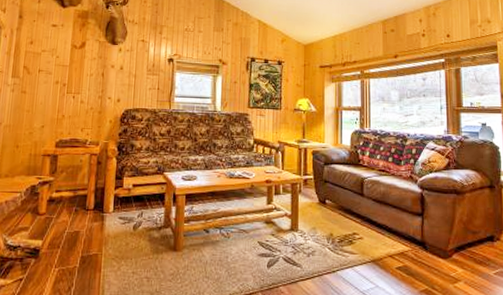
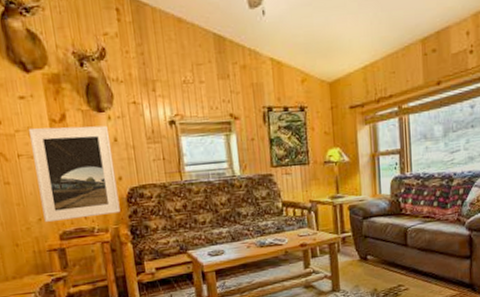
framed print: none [46,50,117,130] -> present [29,125,121,223]

